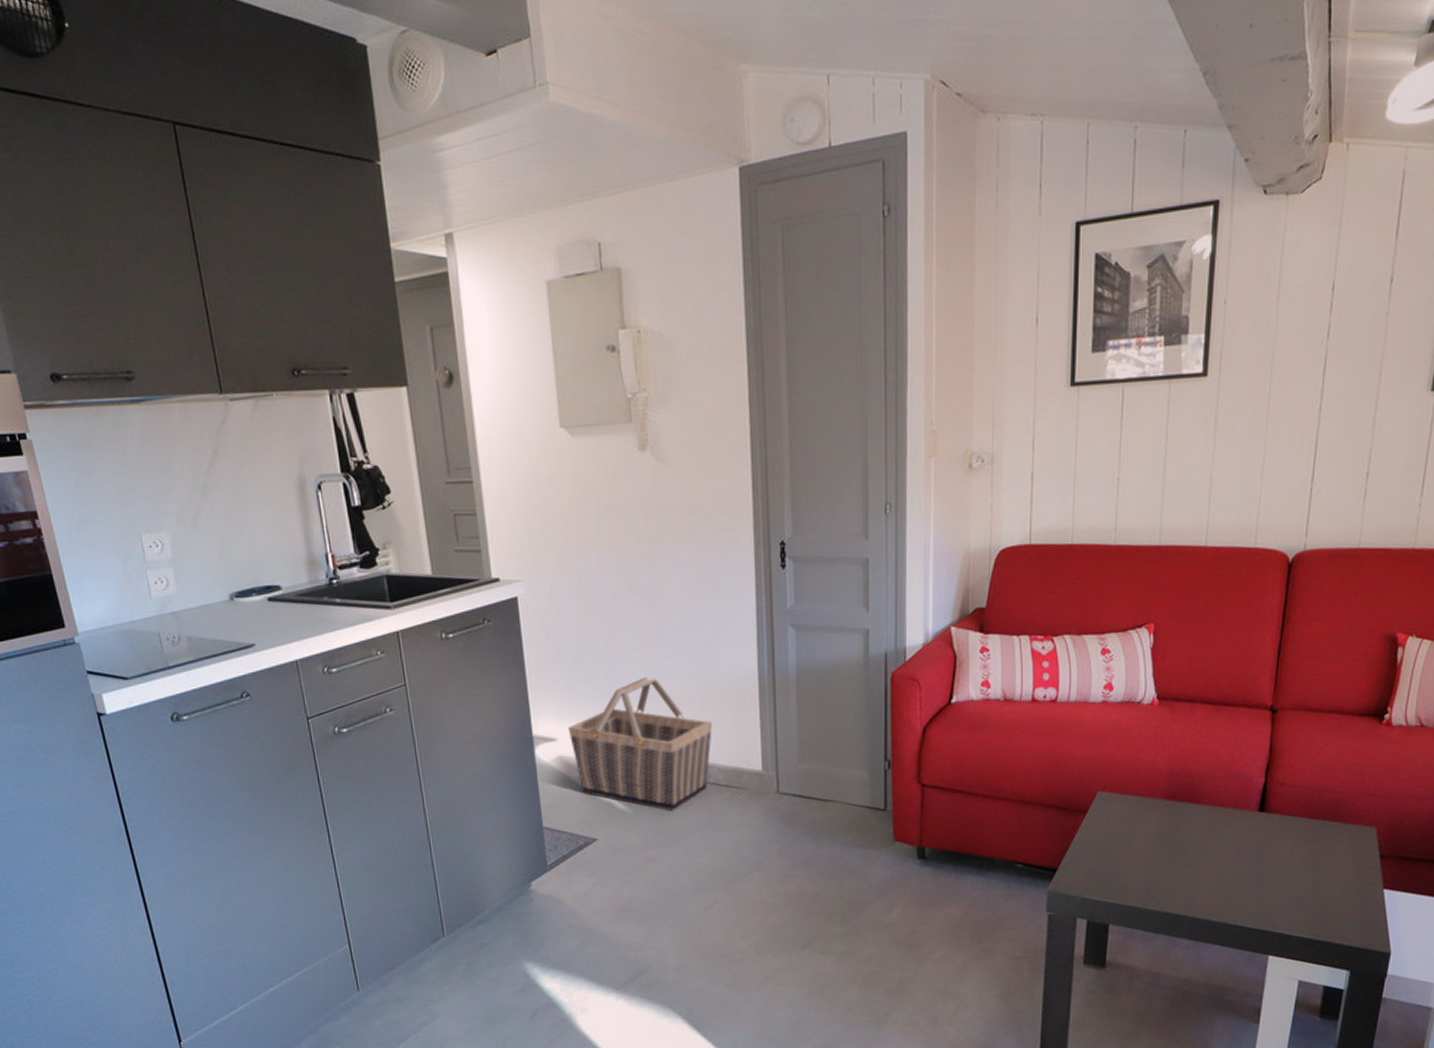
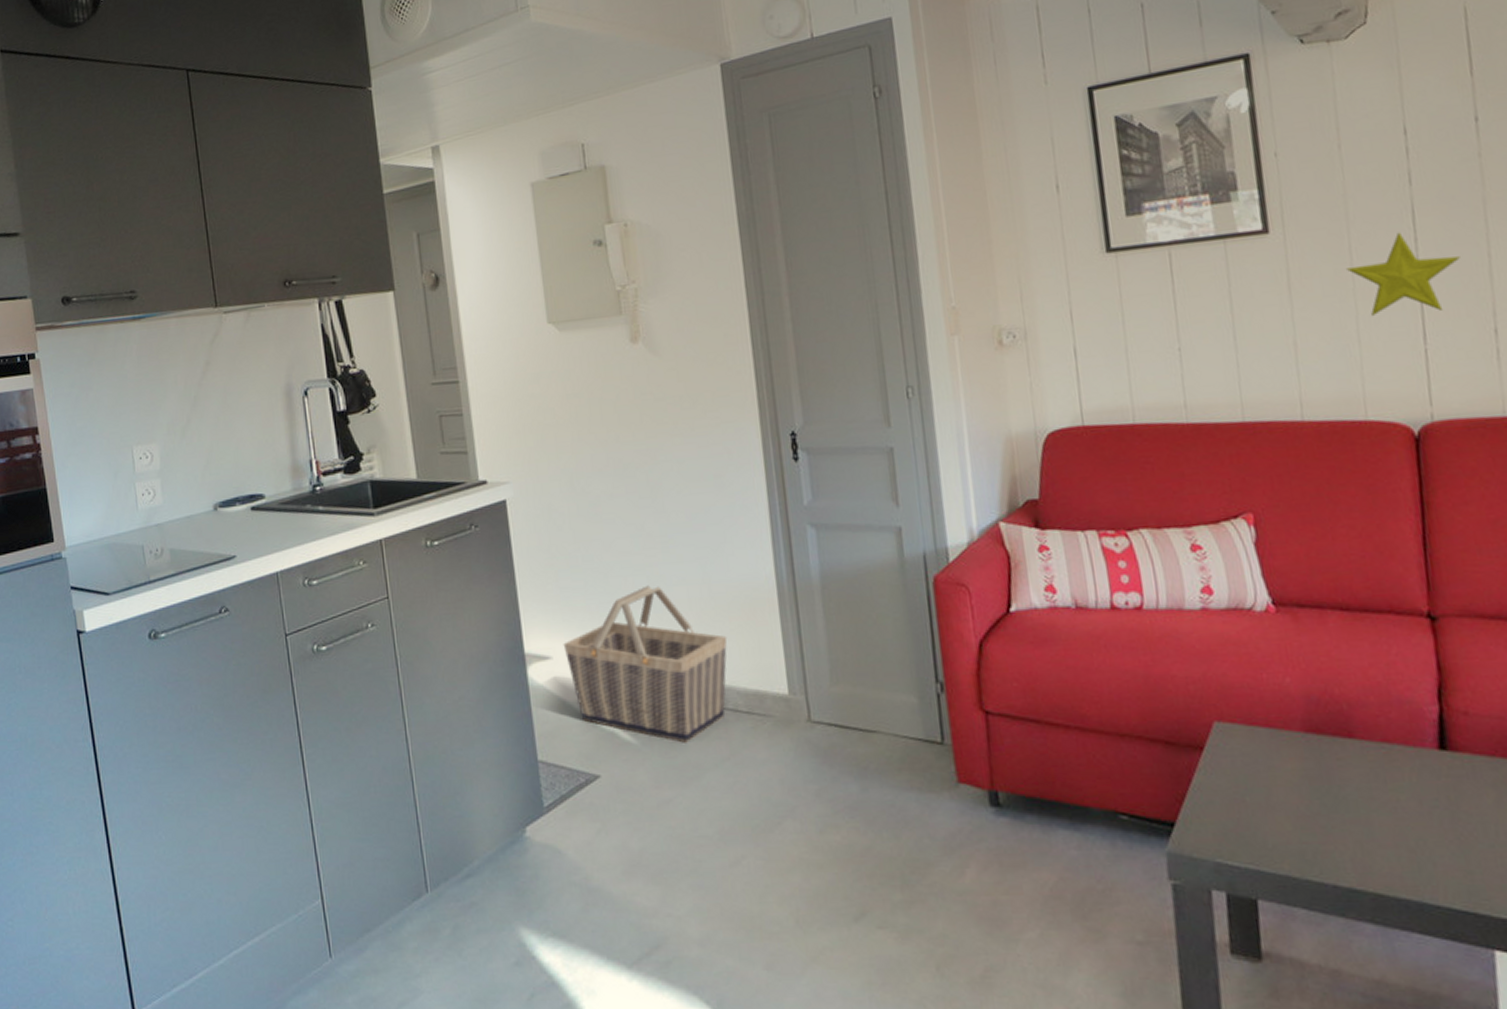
decorative star: none [1264,381,1354,457] -> present [1347,232,1460,317]

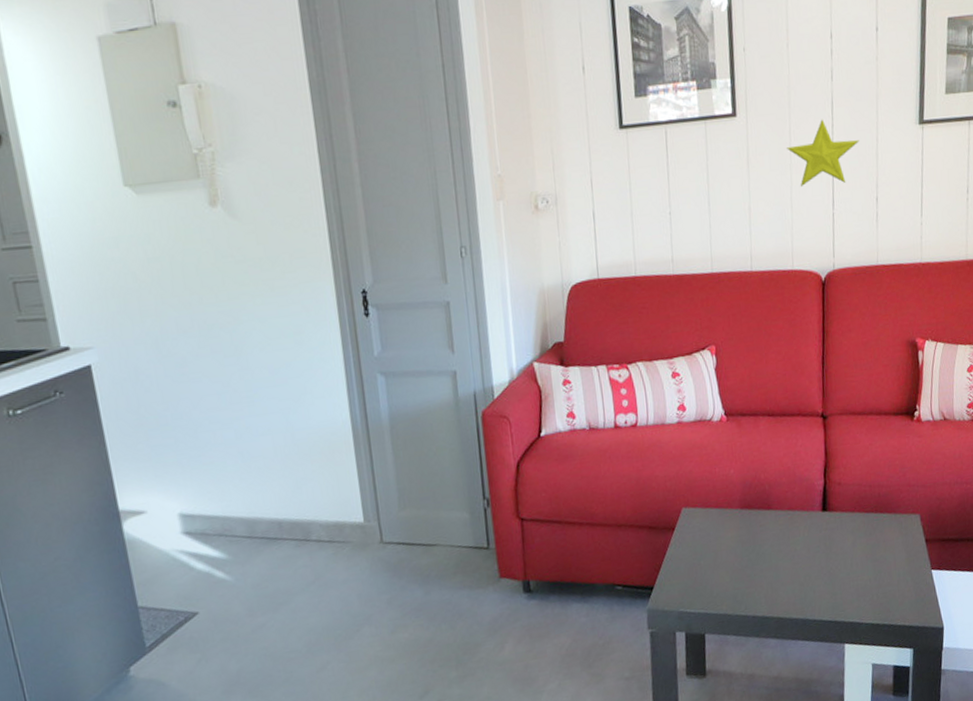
basket: present [563,585,728,743] -> none [157,437,310,574]

